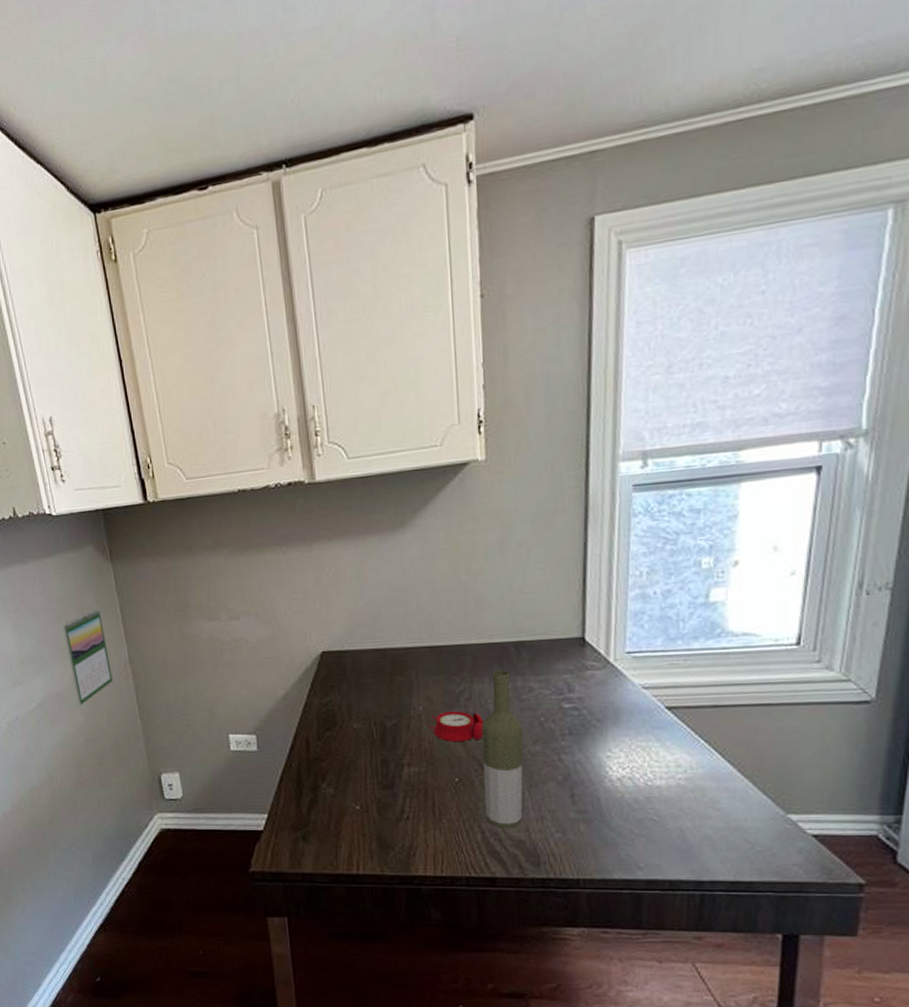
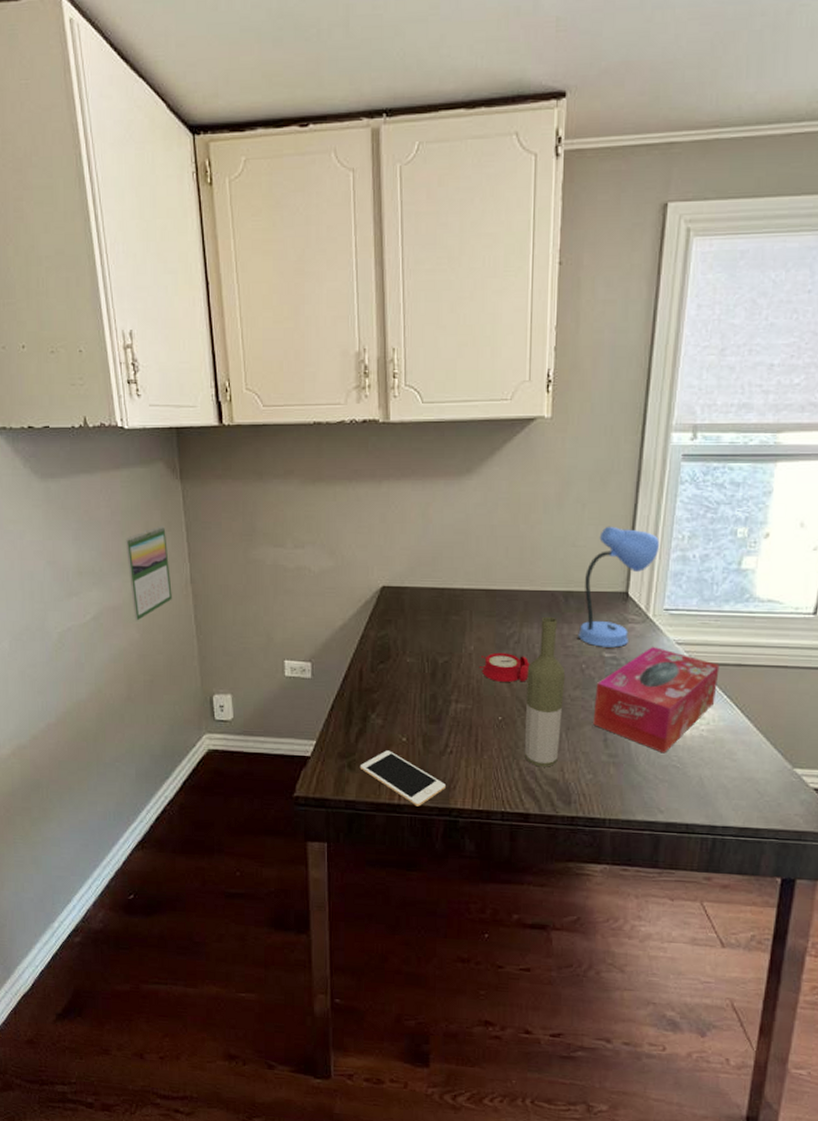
cell phone: none [314,820,405,876] -> present [359,750,446,807]
desk lamp: none [532,568,616,698] -> present [576,526,660,648]
tissue box: none [557,692,693,807] -> present [593,646,720,754]

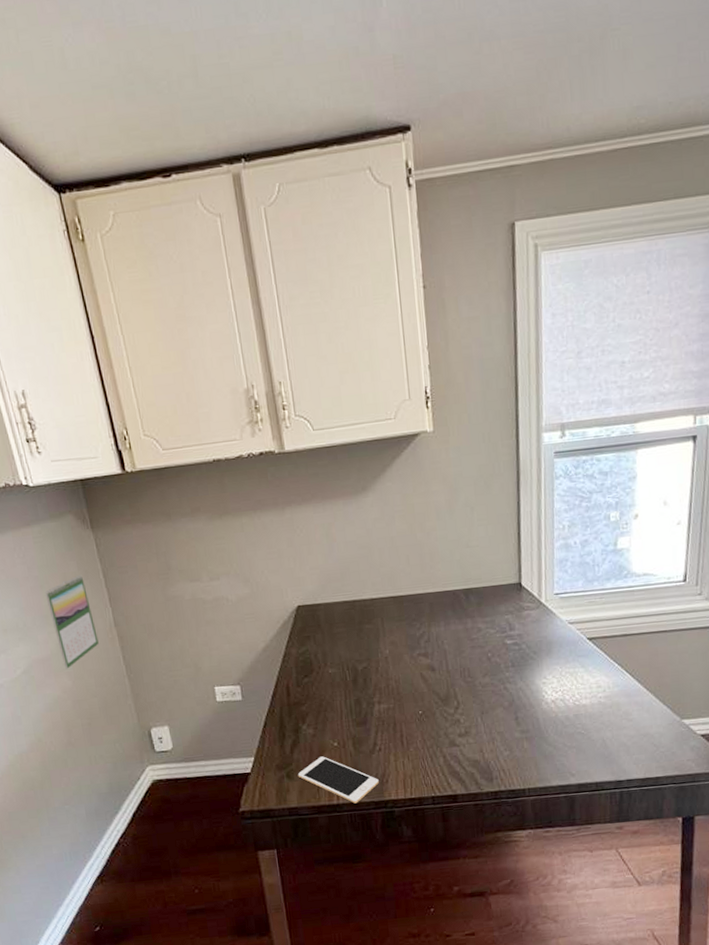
alarm clock: present [478,652,530,682] -> none [395,652,442,680]
bottle: present [524,616,566,767] -> none [439,613,477,751]
desk lamp: present [576,526,660,648] -> none [480,524,544,636]
tissue box: present [593,646,720,754] -> none [502,628,609,723]

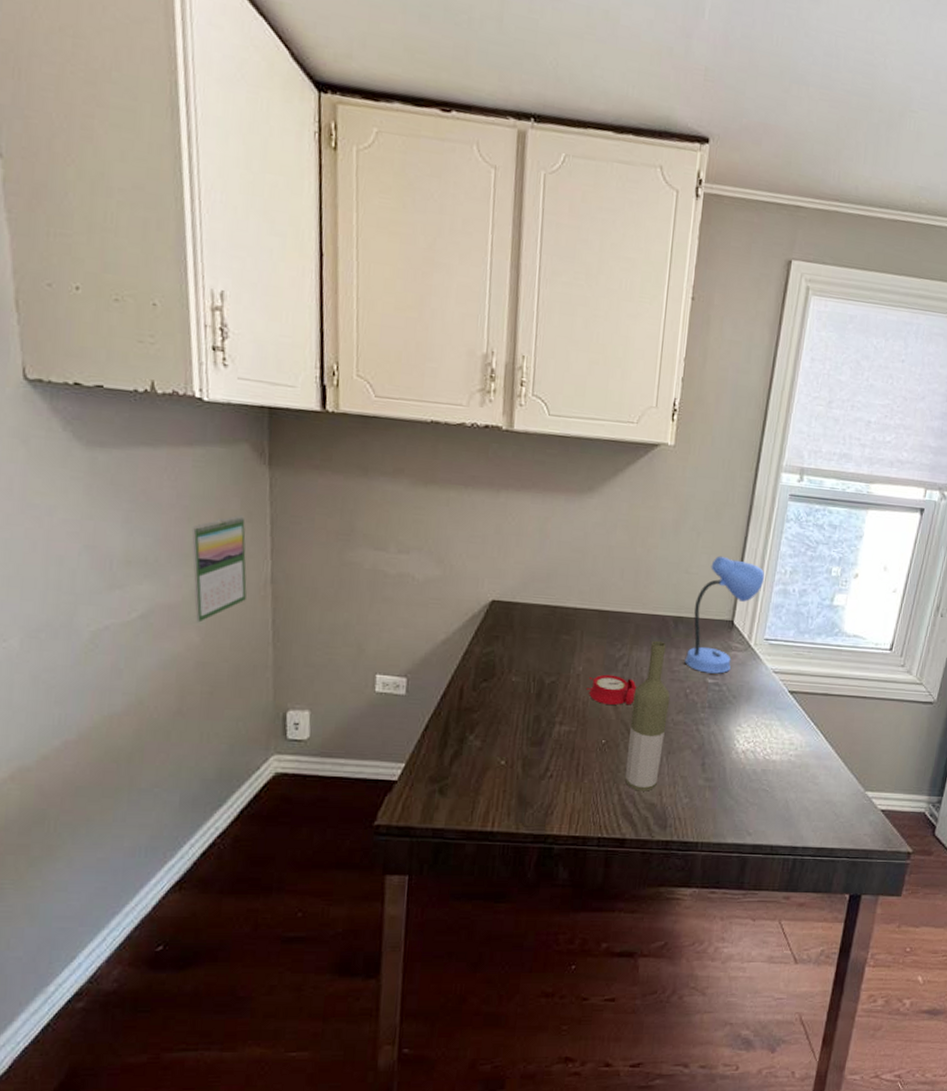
cell phone: present [297,756,379,804] -> none [452,774,543,834]
alarm clock: none [395,652,442,680] -> present [586,674,637,706]
bottle: none [439,613,477,751] -> present [624,640,670,792]
desk lamp: none [480,524,544,636] -> present [683,555,765,674]

